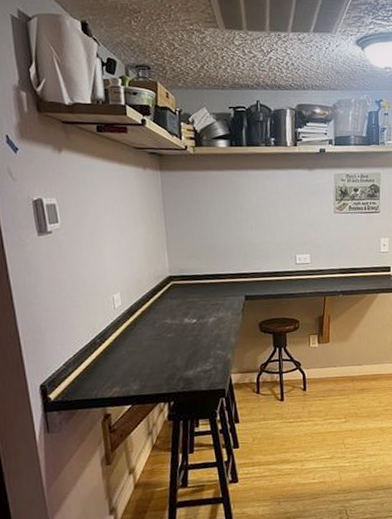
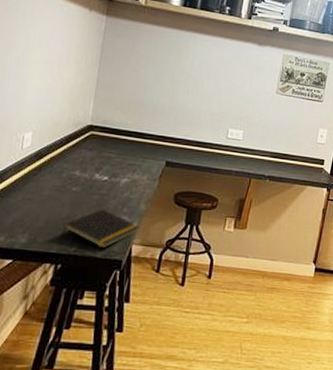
notepad: none [167,348,234,382] -> present [60,209,140,249]

